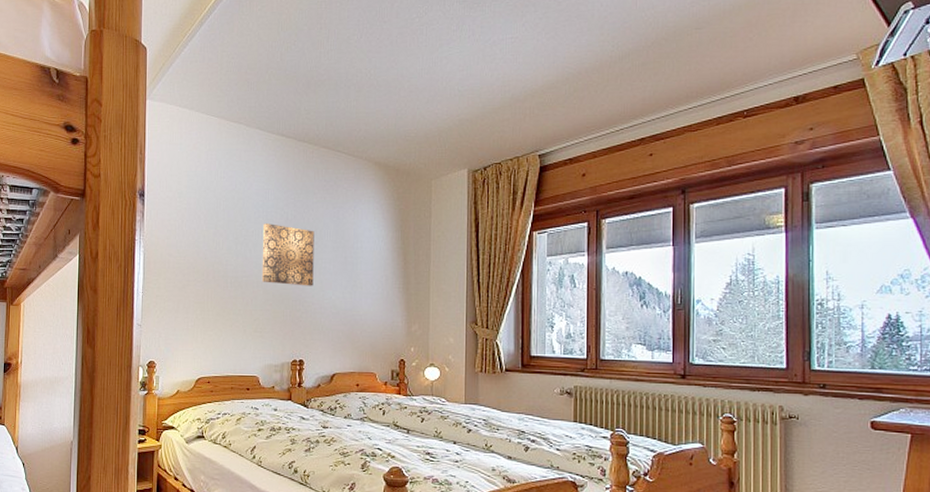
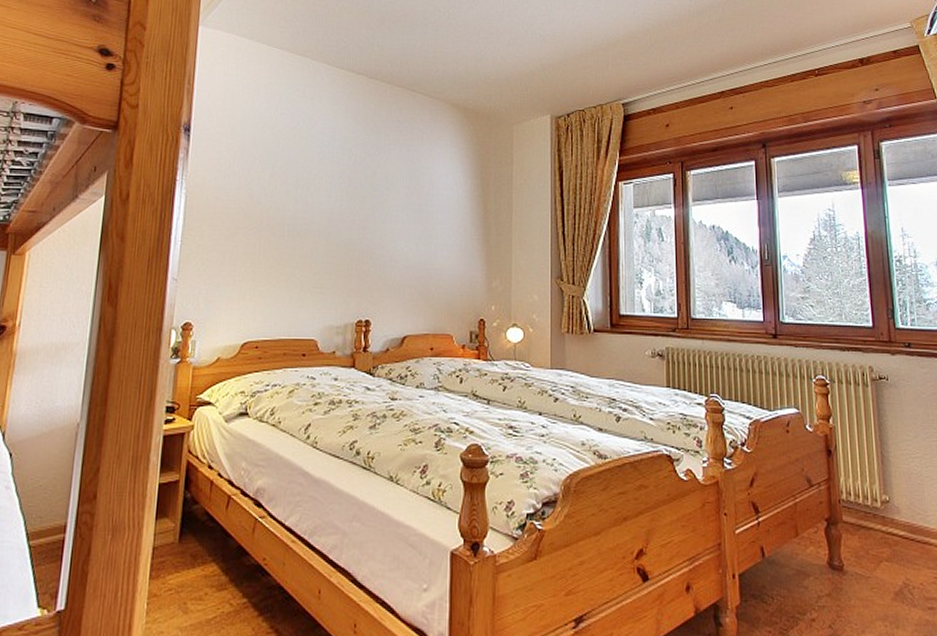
wall art: present [261,224,314,286] -> none [324,166,386,236]

